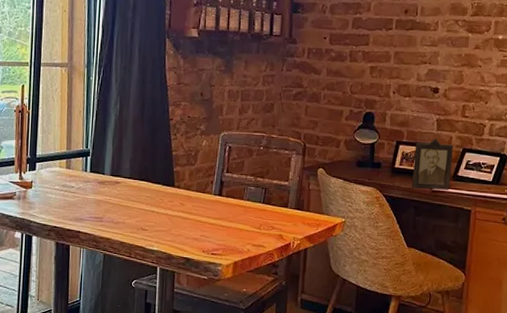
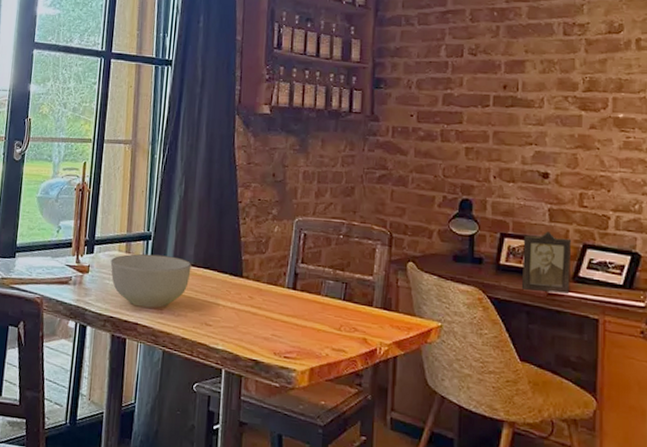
bowl: none [52,169,128,218] -> present [110,254,192,309]

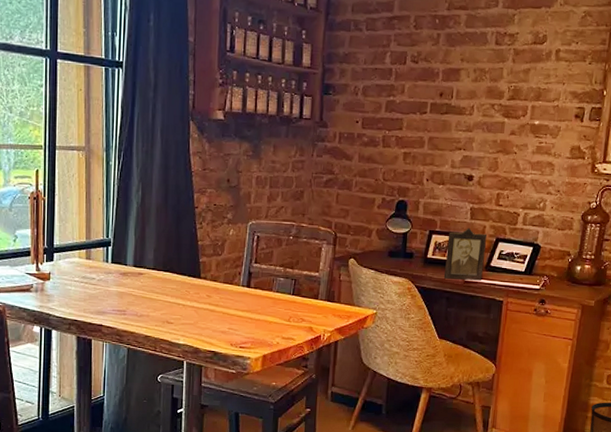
bowl: present [110,254,192,309] -> none [71,259,152,311]

